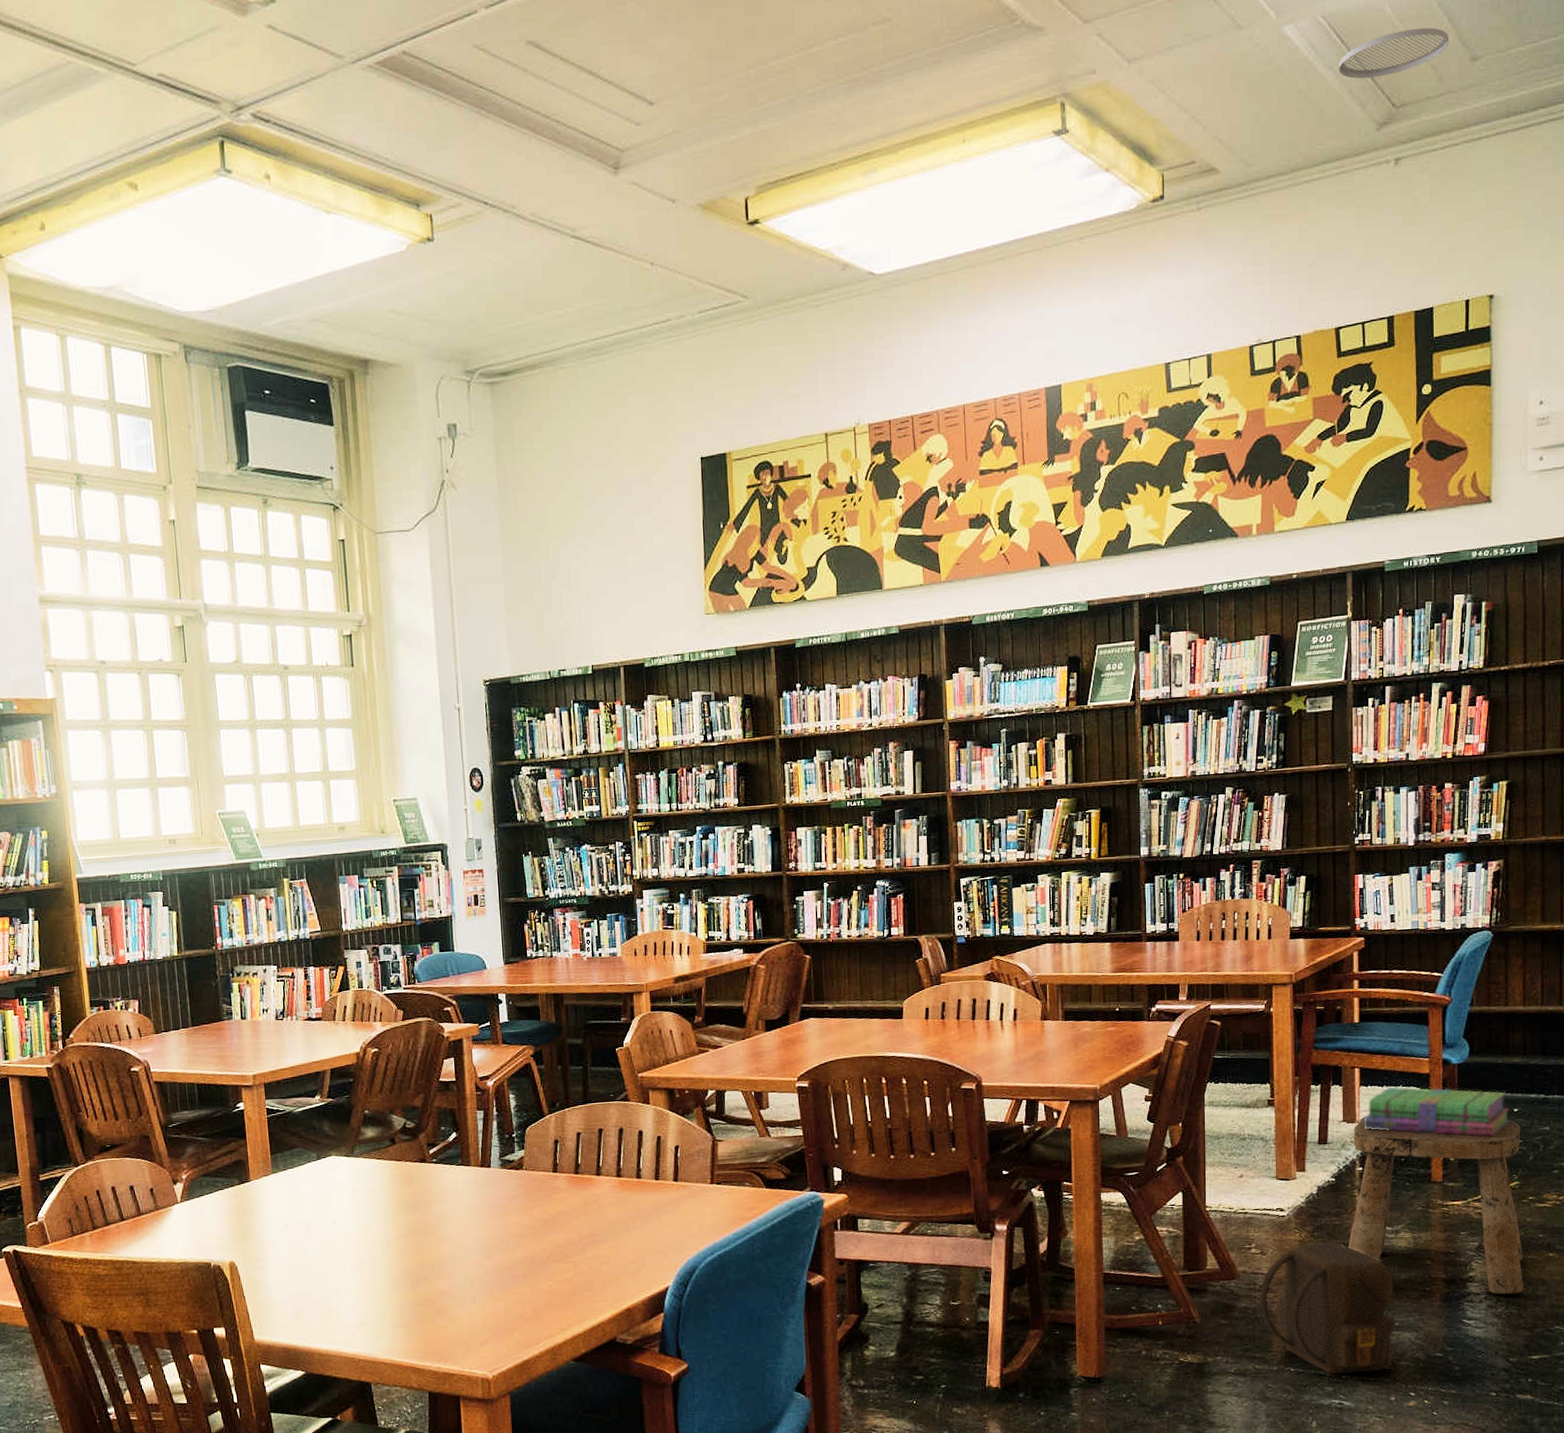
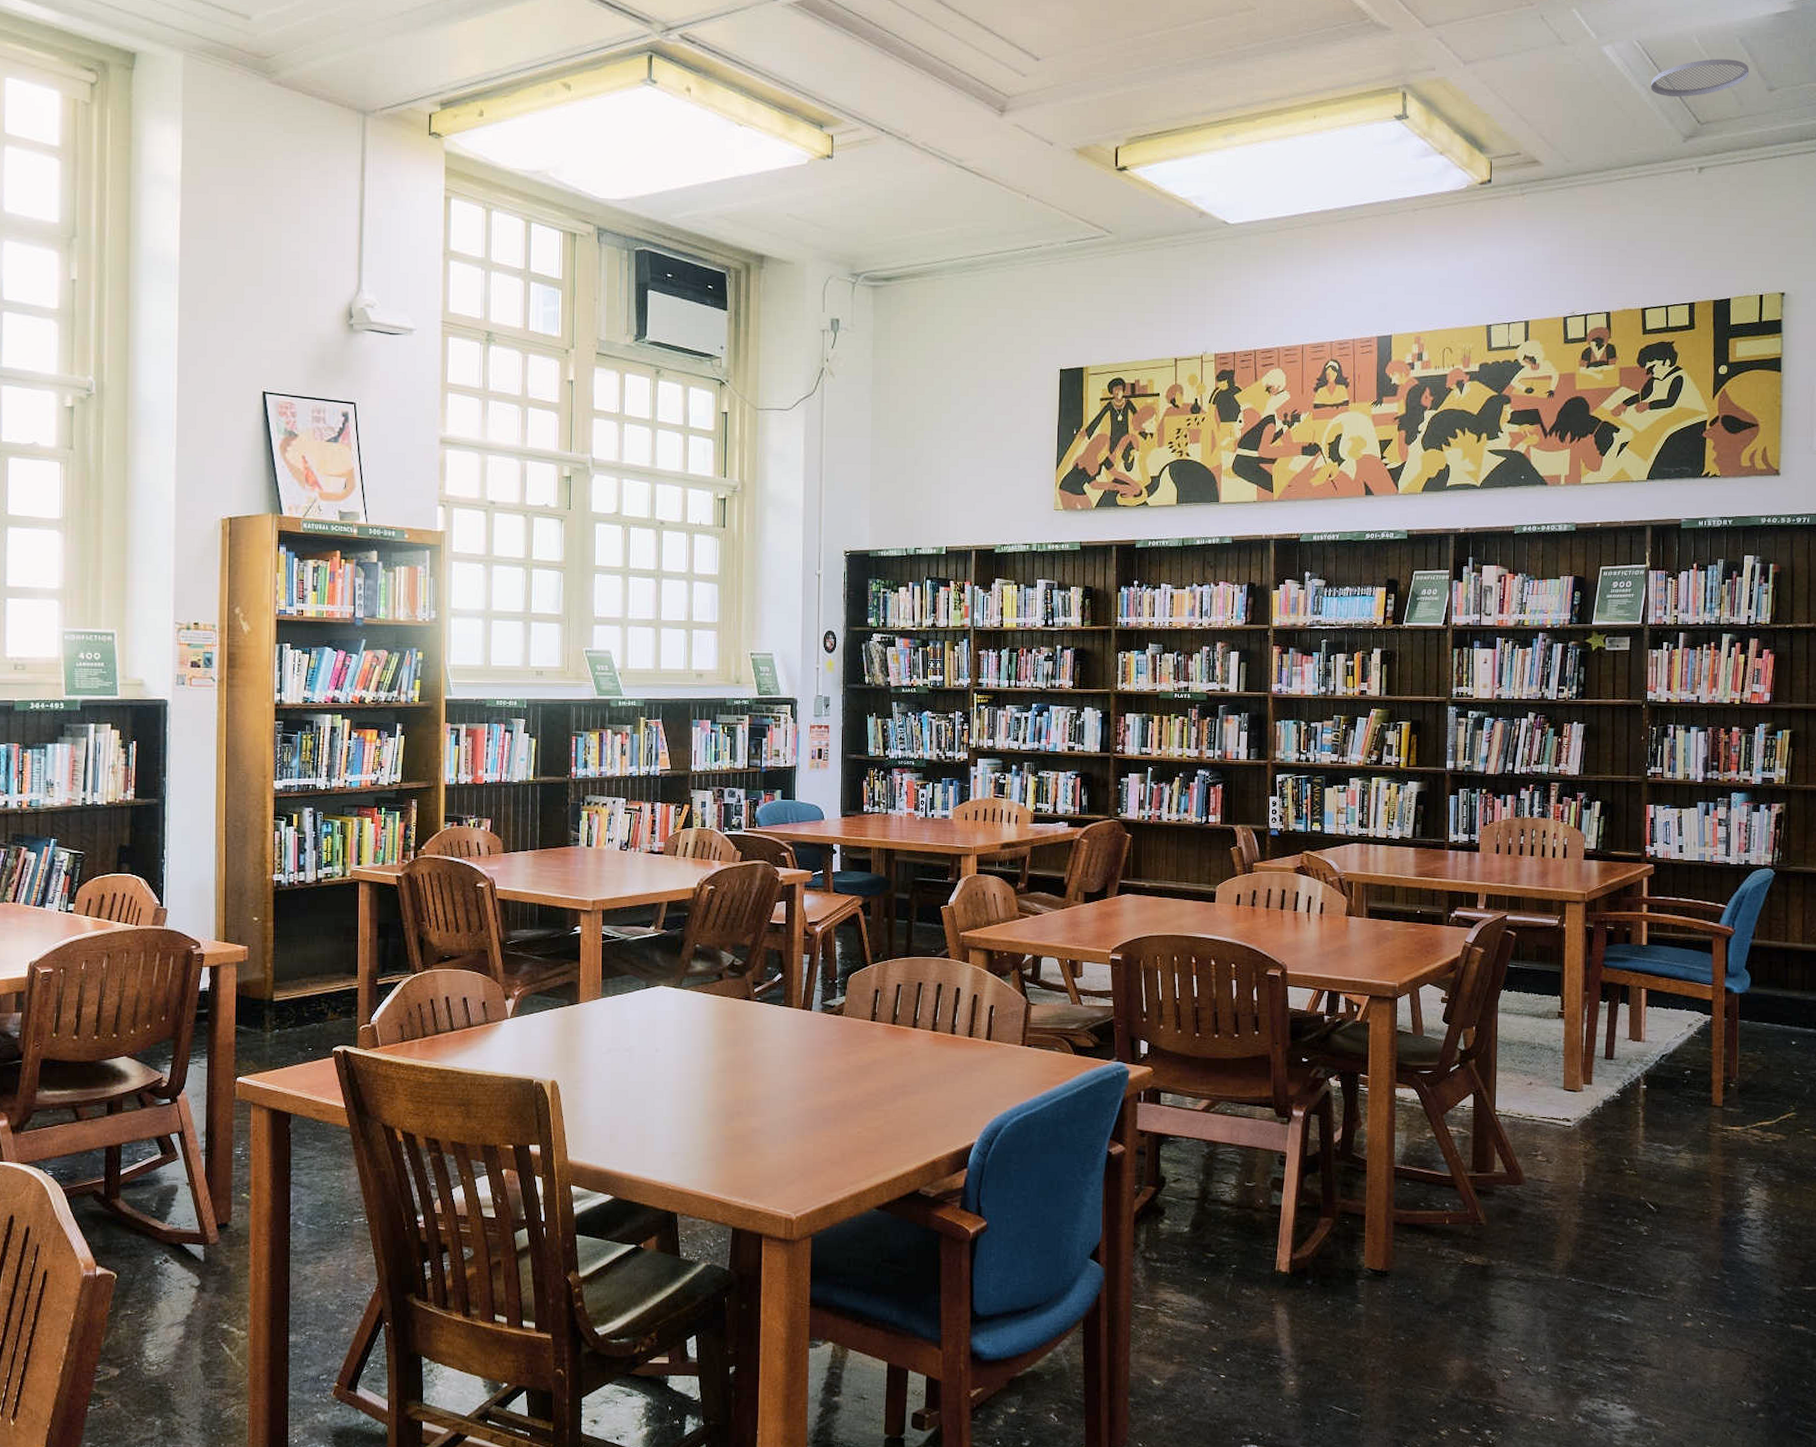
backpack: present [1258,1241,1396,1375] -> none [1543,1155,1675,1289]
stool: present [1348,1116,1524,1295] -> none [1631,1036,1799,1223]
stack of books: present [1365,1086,1509,1137] -> none [1650,1010,1788,1066]

